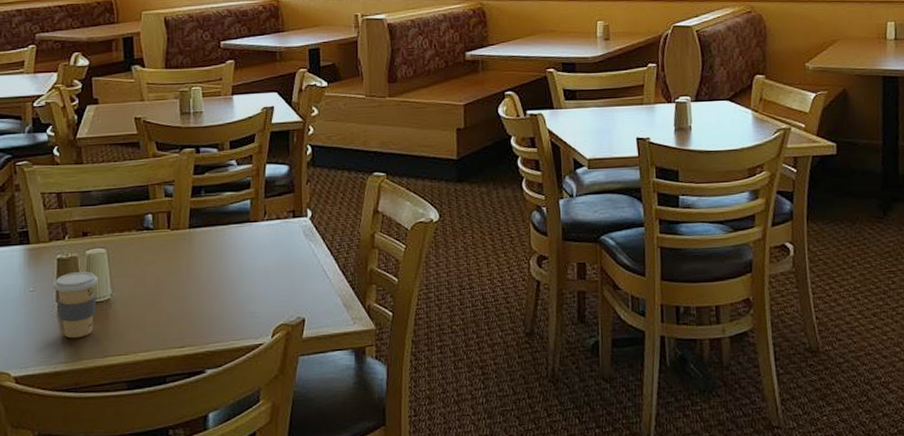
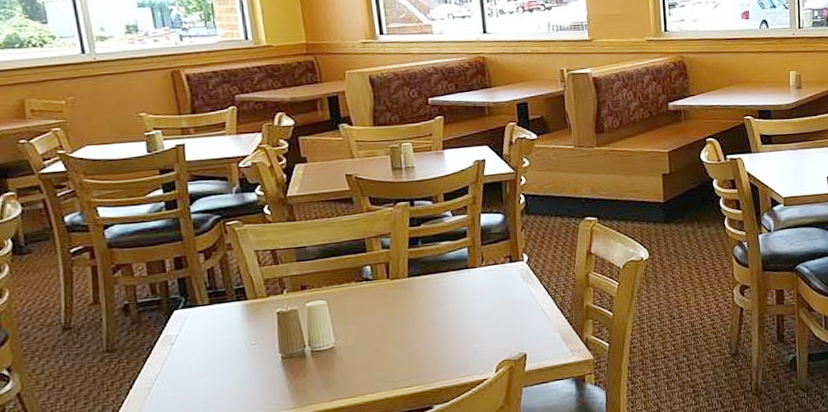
coffee cup: present [52,272,98,339] -> none [274,323,321,386]

